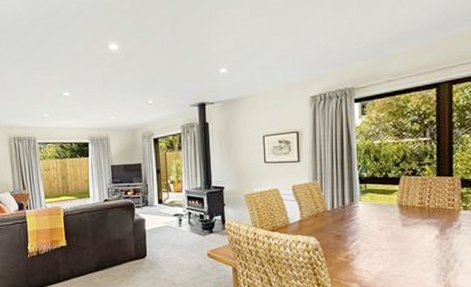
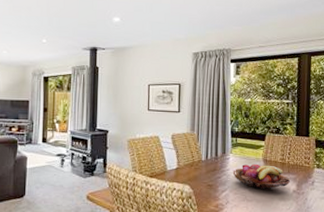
fruit basket: none [363,210,431,238] -> present [233,164,290,191]

